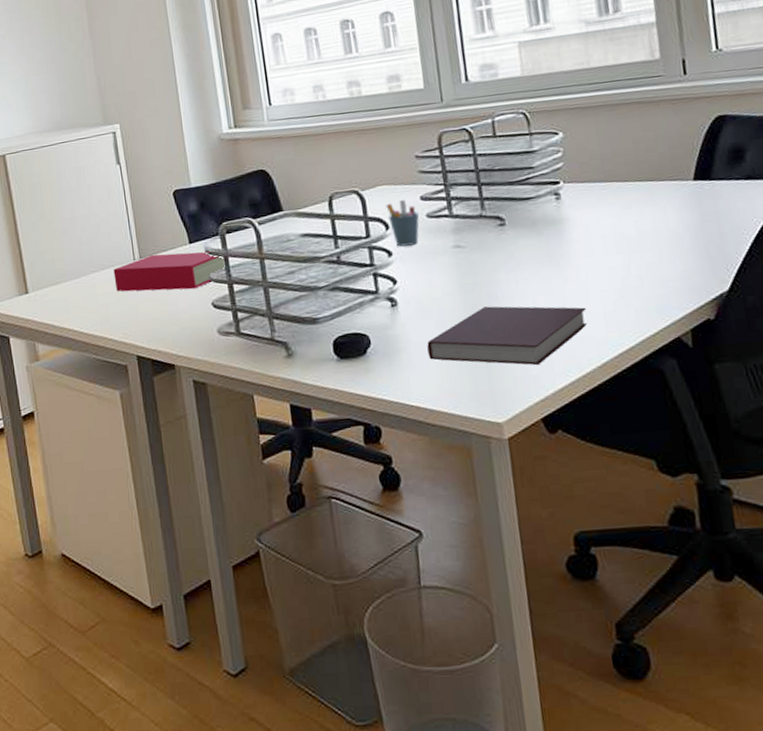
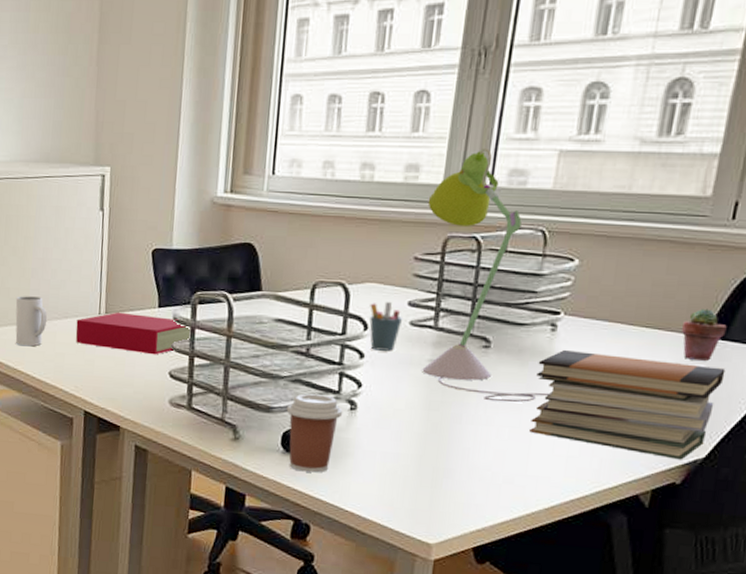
mug: none [51,254,85,304] -> present [15,296,47,347]
coffee cup: none [331,297,386,376] -> present [286,393,343,473]
desk lamp: none [414,50,571,275] -> present [422,147,550,403]
notebook: present [427,306,588,366] -> none [375,427,550,496]
book stack: none [552,205,724,297] -> present [529,349,726,460]
potted succulent: none [670,155,711,203] -> present [682,308,727,361]

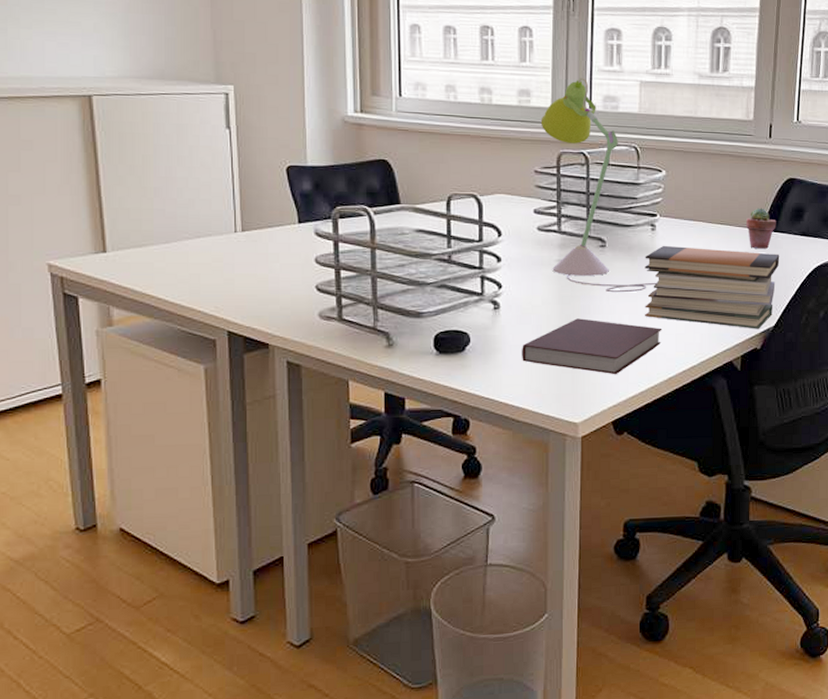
mug: present [15,296,47,347] -> none [137,216,176,269]
book: present [75,312,190,355] -> none [210,229,333,270]
coffee cup: present [286,393,343,473] -> none [435,297,488,370]
pen holder: present [369,301,403,351] -> none [501,209,531,254]
notebook: none [375,427,550,496] -> present [522,318,663,375]

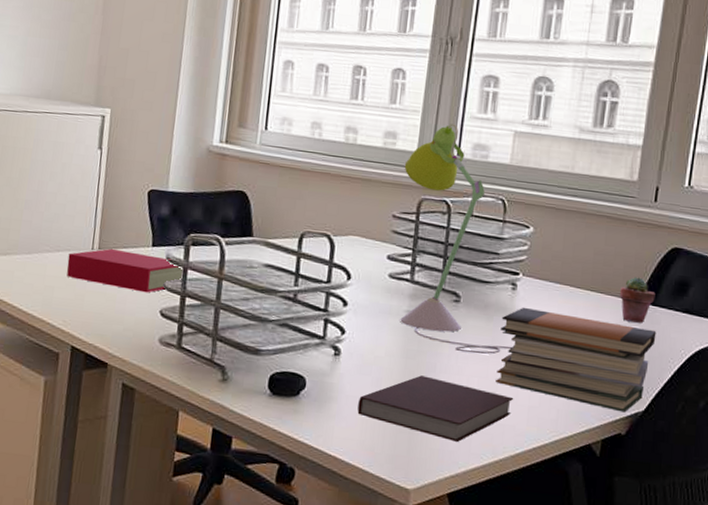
book: none [210,229,333,270] -> present [66,248,182,293]

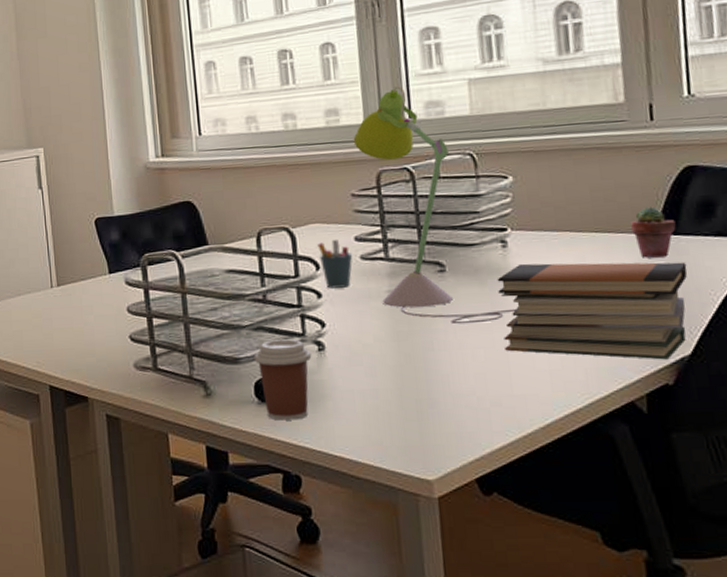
book: present [66,248,182,293] -> none [30,282,144,321]
coffee cup: none [274,337,328,417] -> present [253,339,312,421]
pen holder: none [352,253,383,301] -> present [317,239,353,289]
notebook: present [357,375,514,443] -> none [355,356,531,423]

